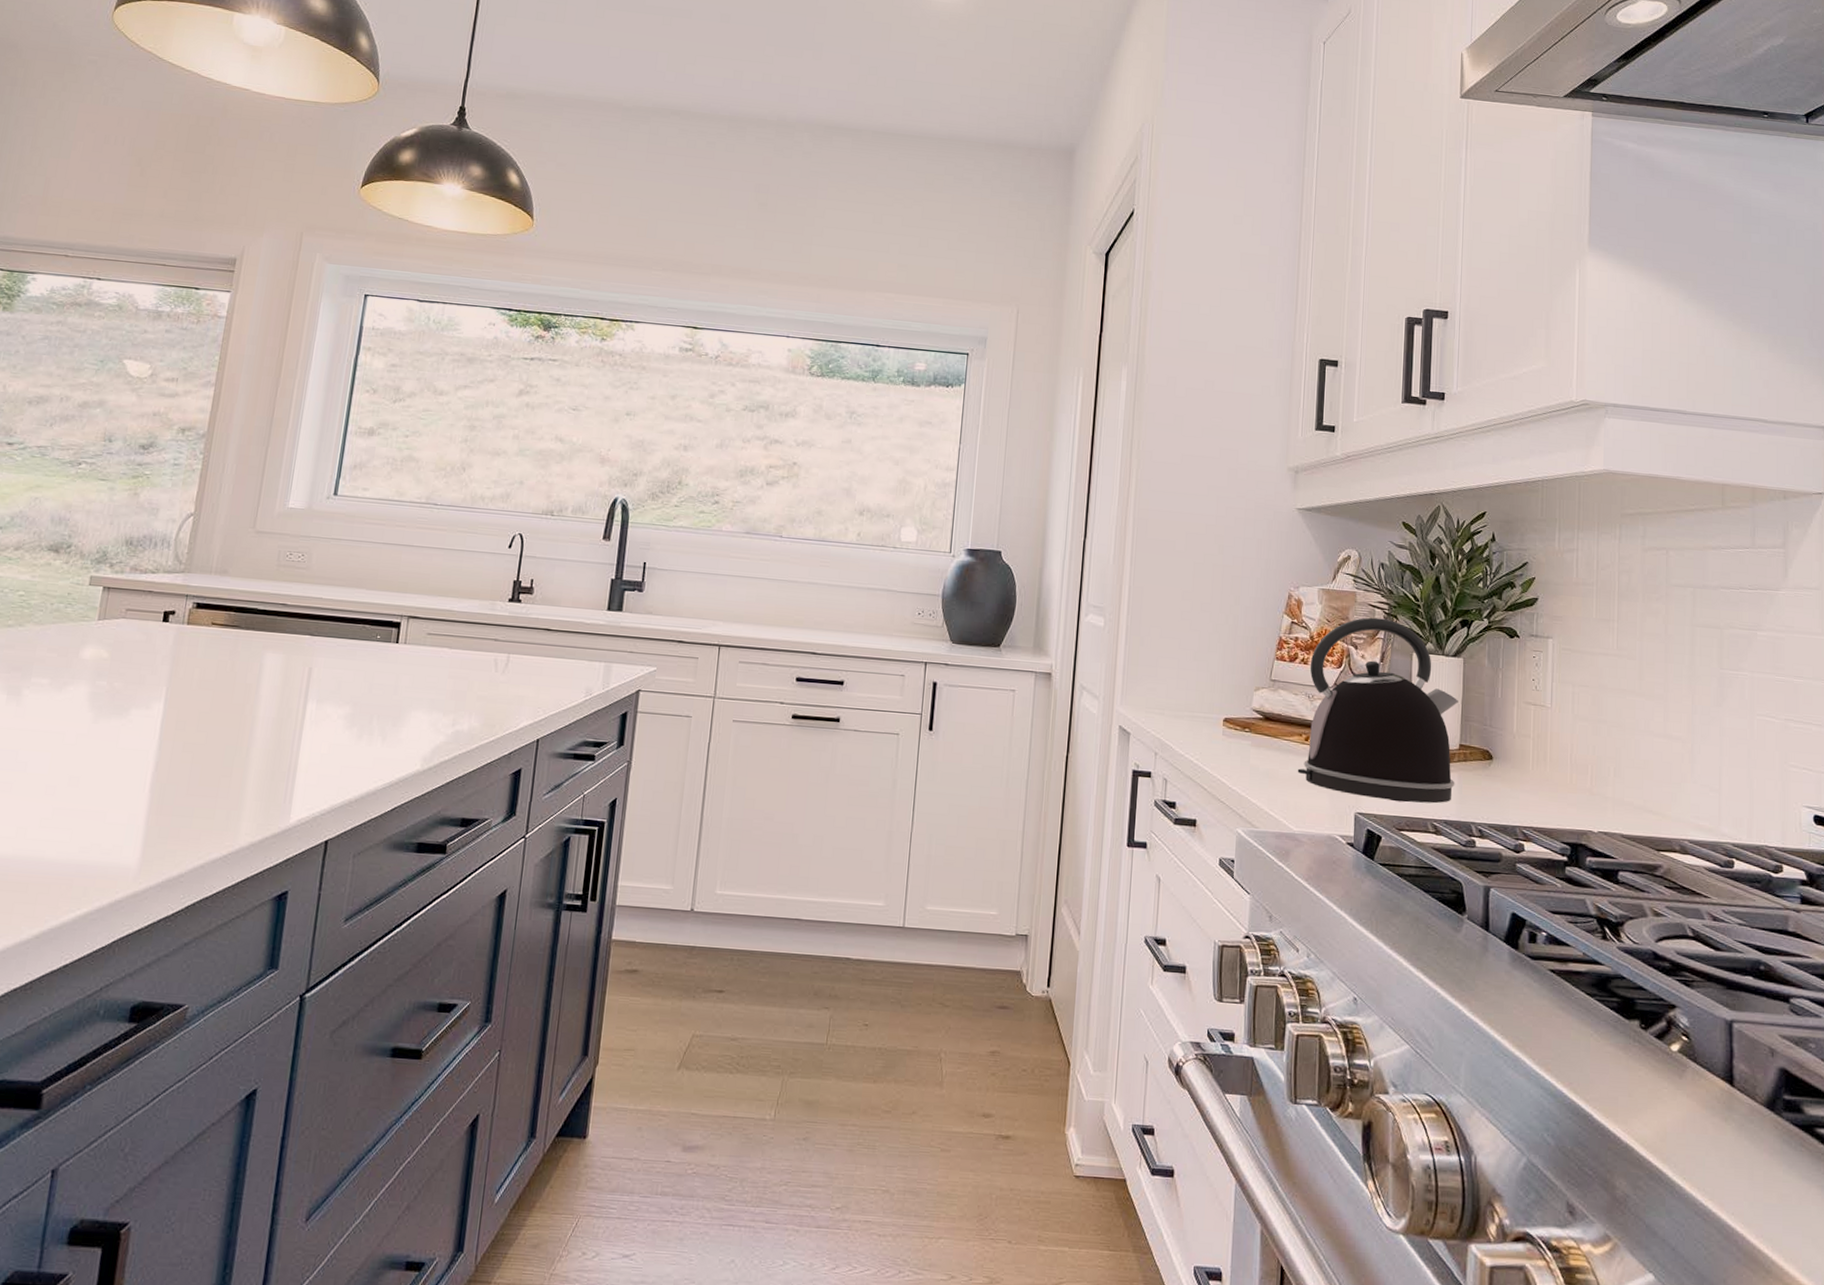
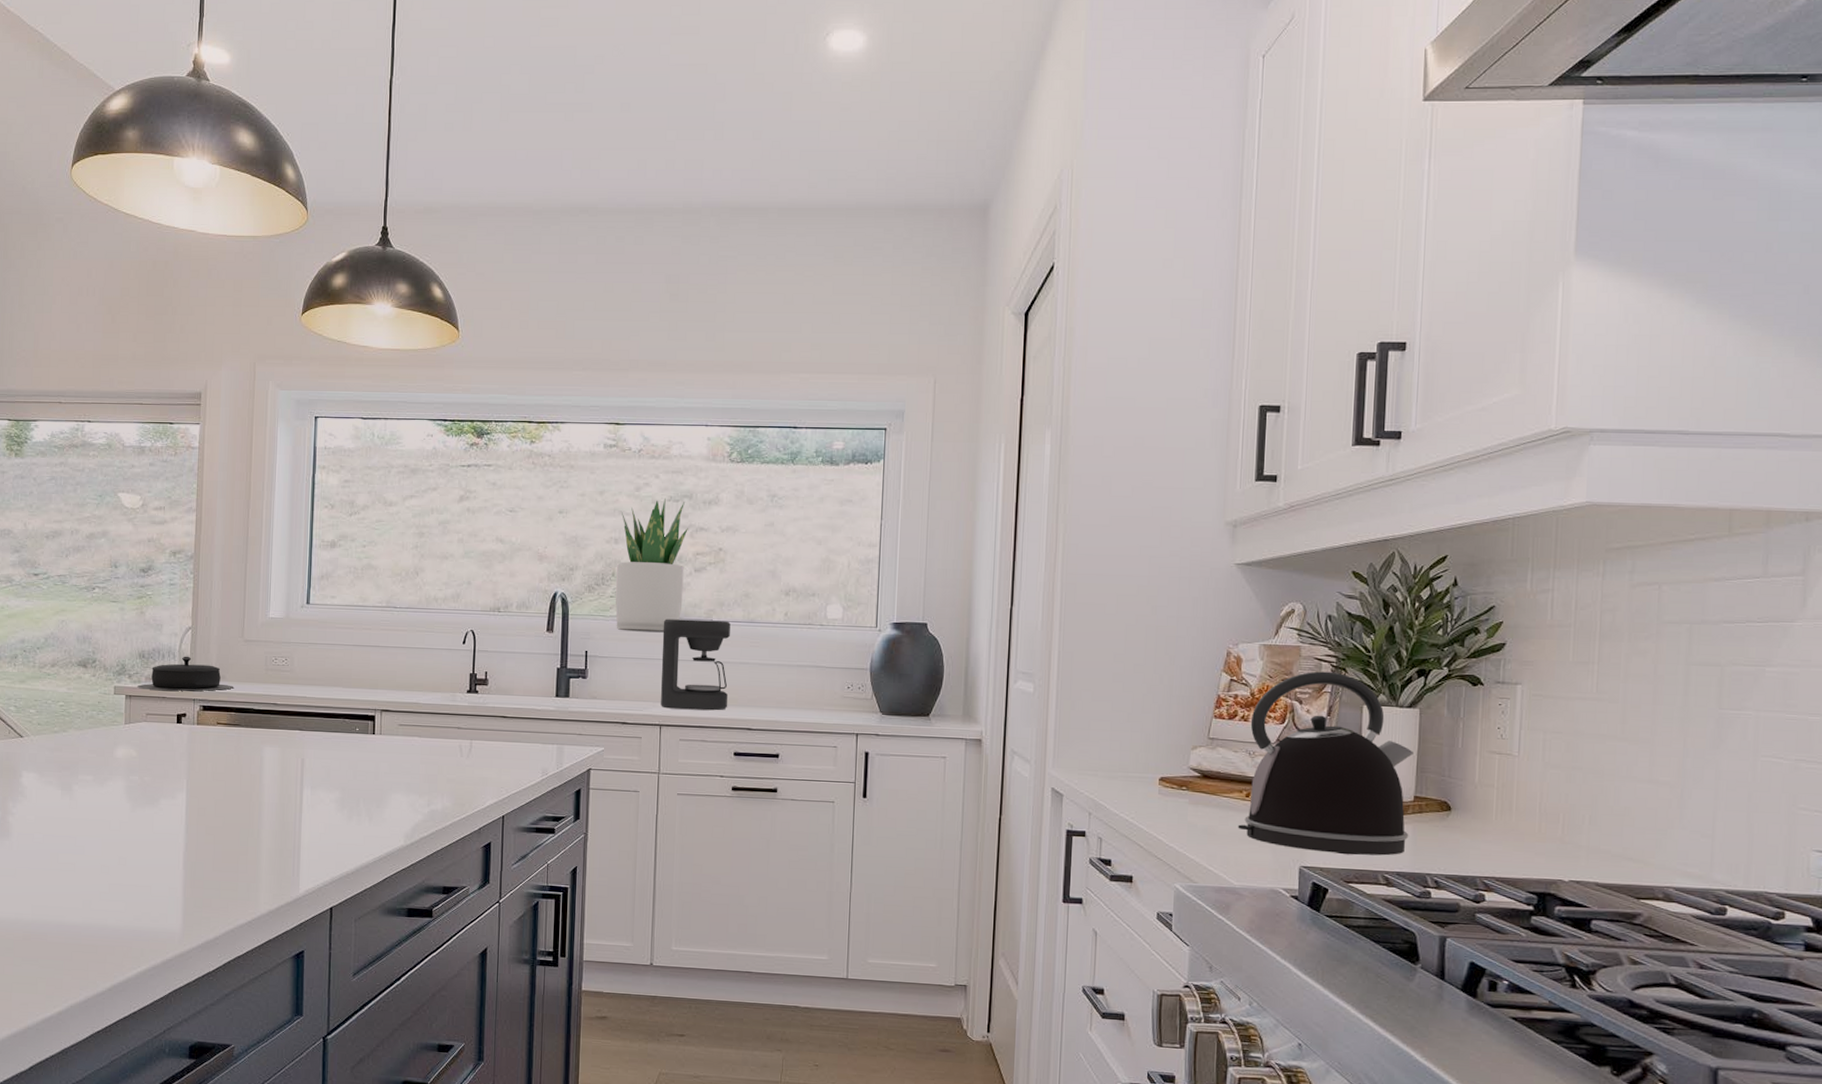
cooking pot: none [119,545,236,587] -> present [137,656,233,691]
planter: none [679,407,762,547] -> present [615,498,688,633]
coffee maker: none [721,532,801,633] -> present [661,619,730,711]

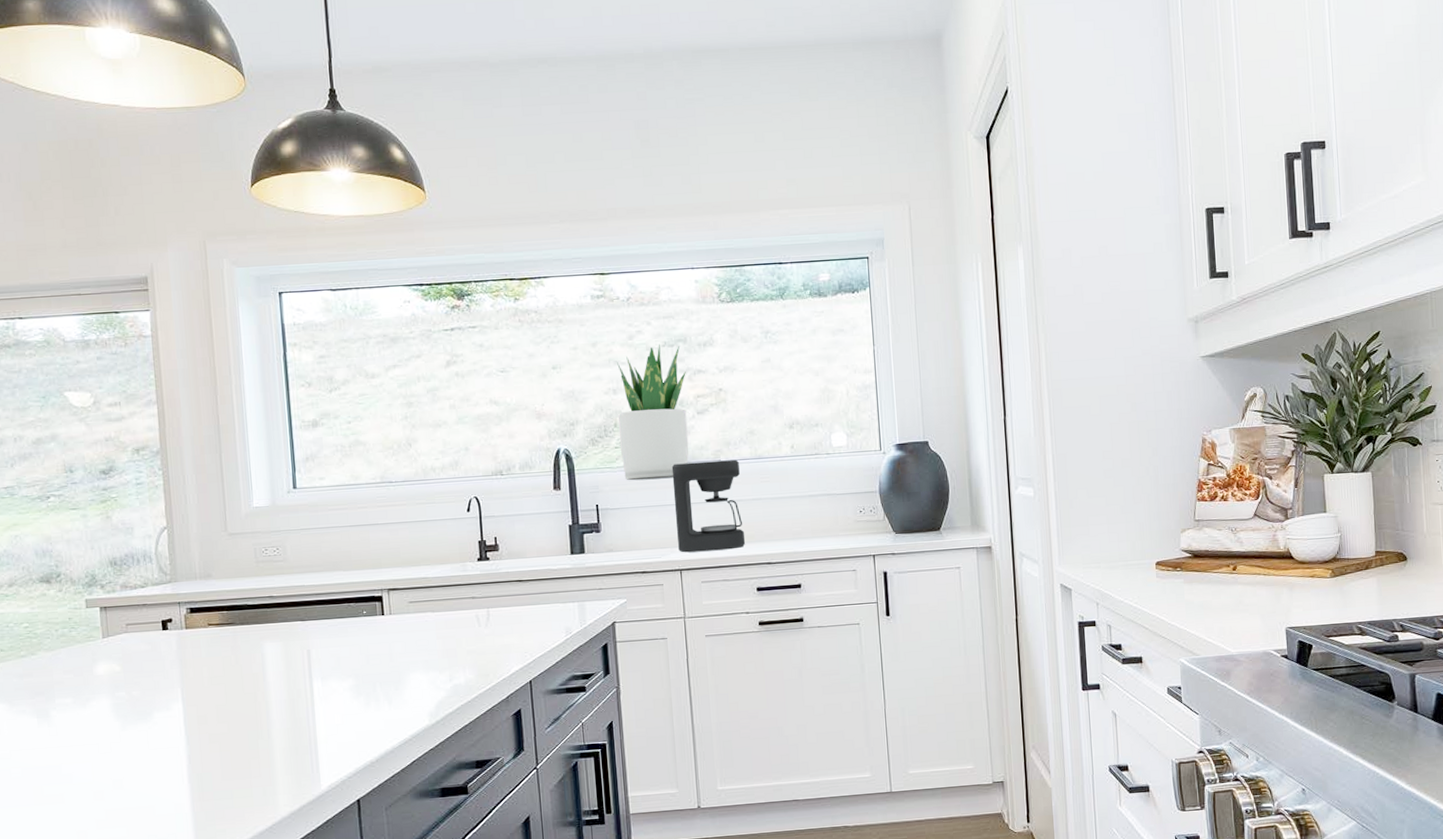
cooking pot: present [137,656,233,691] -> none [112,557,222,599]
kettle: present [1238,671,1413,856] -> none [1229,447,1375,612]

